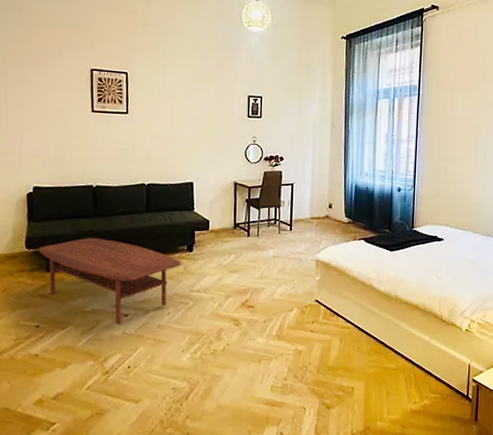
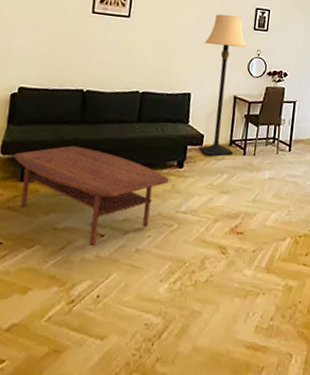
lamp: none [201,104,243,239] -> present [198,14,248,156]

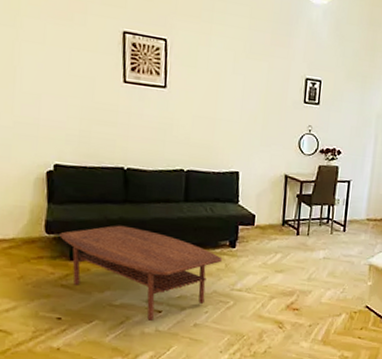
lamp: present [198,14,248,156] -> none [250,84,298,236]

